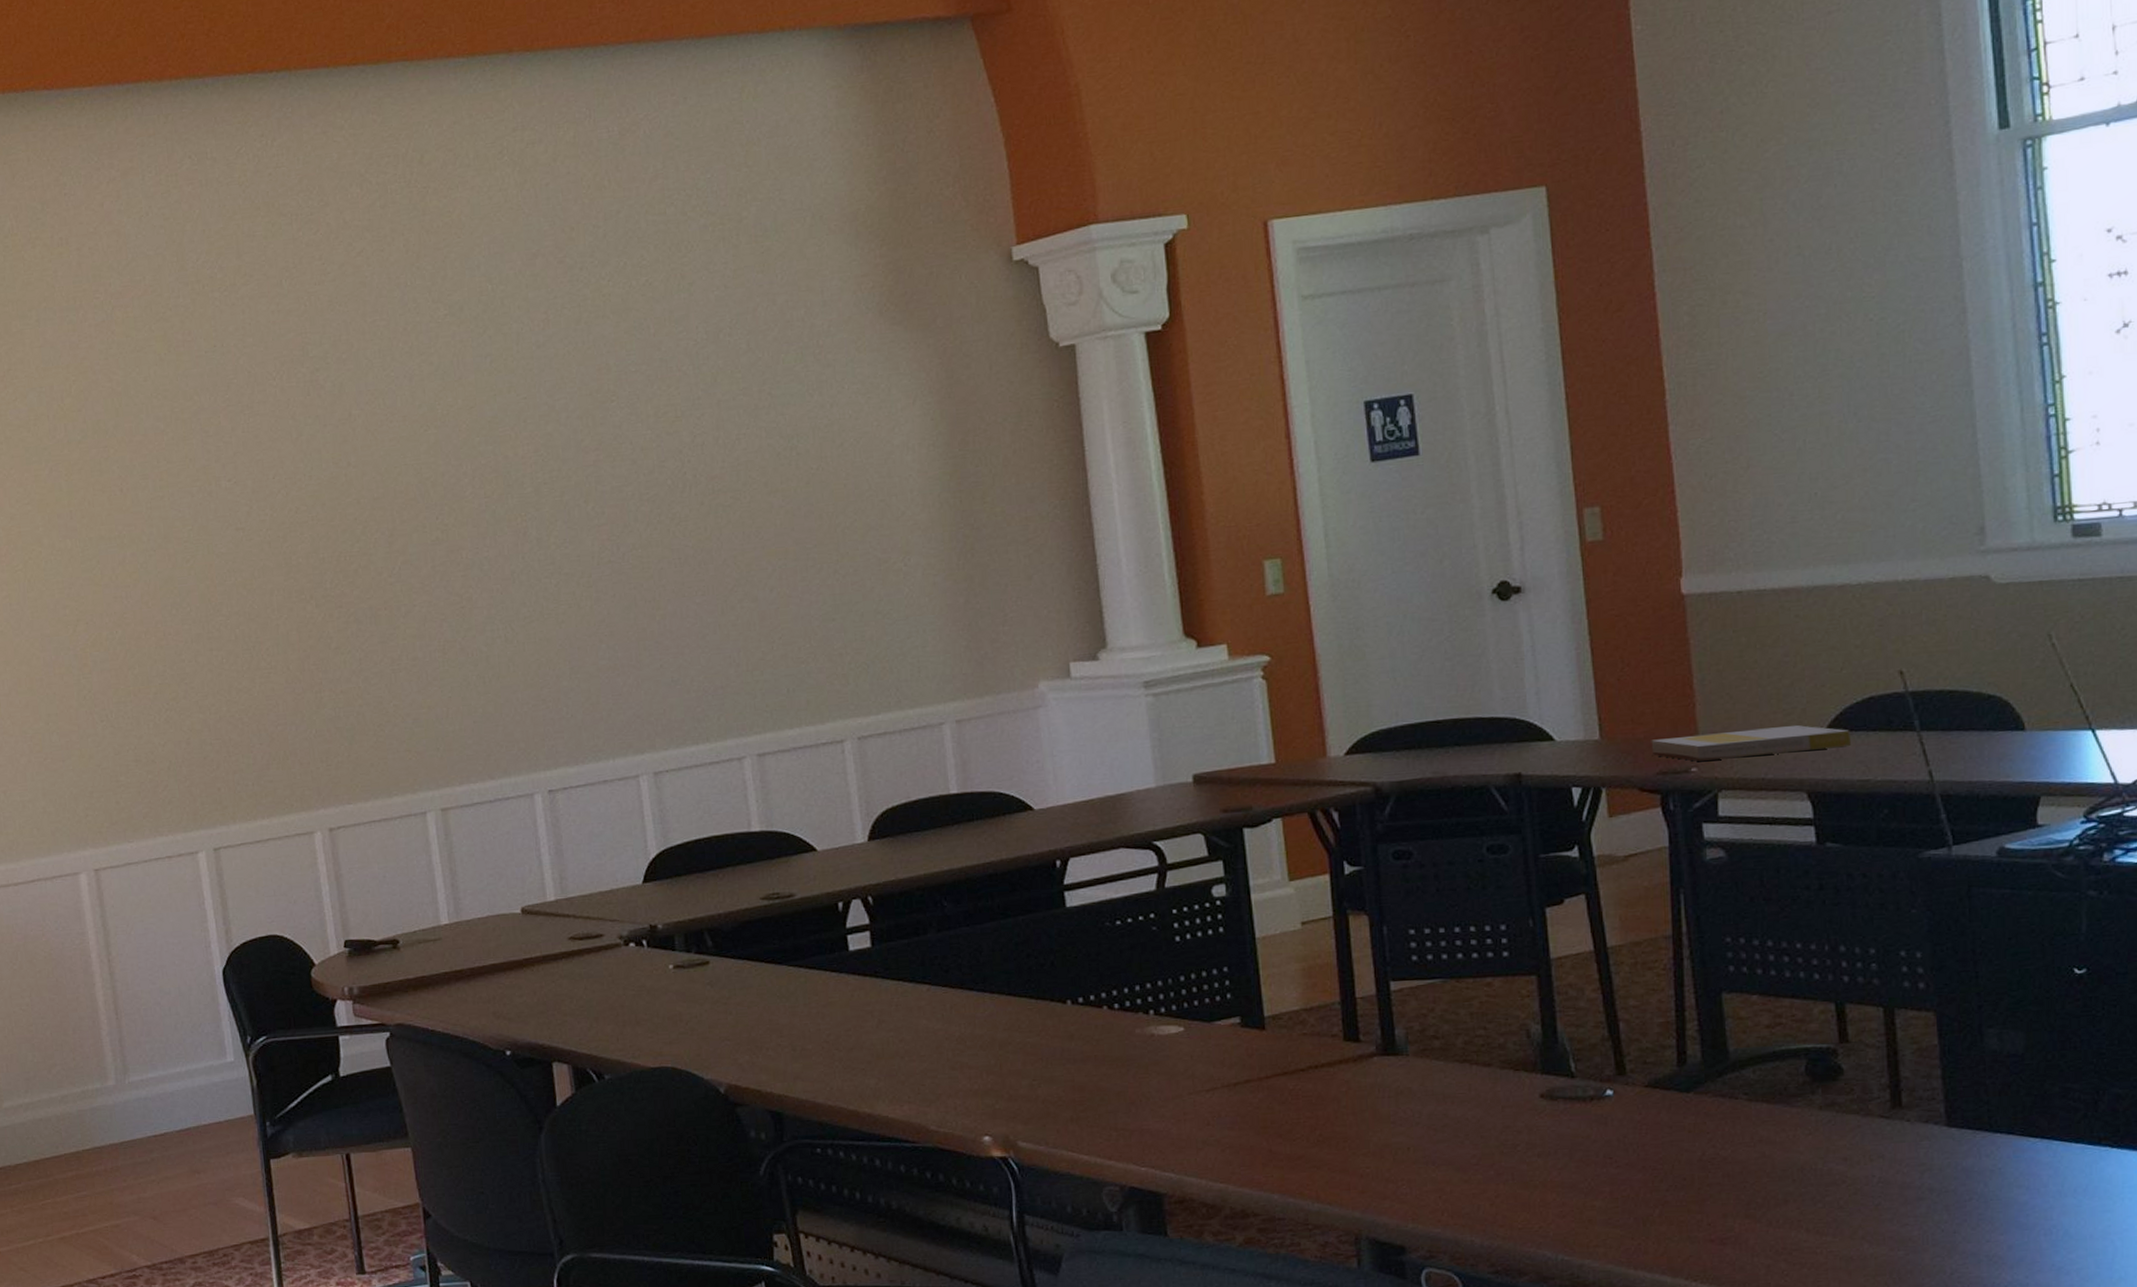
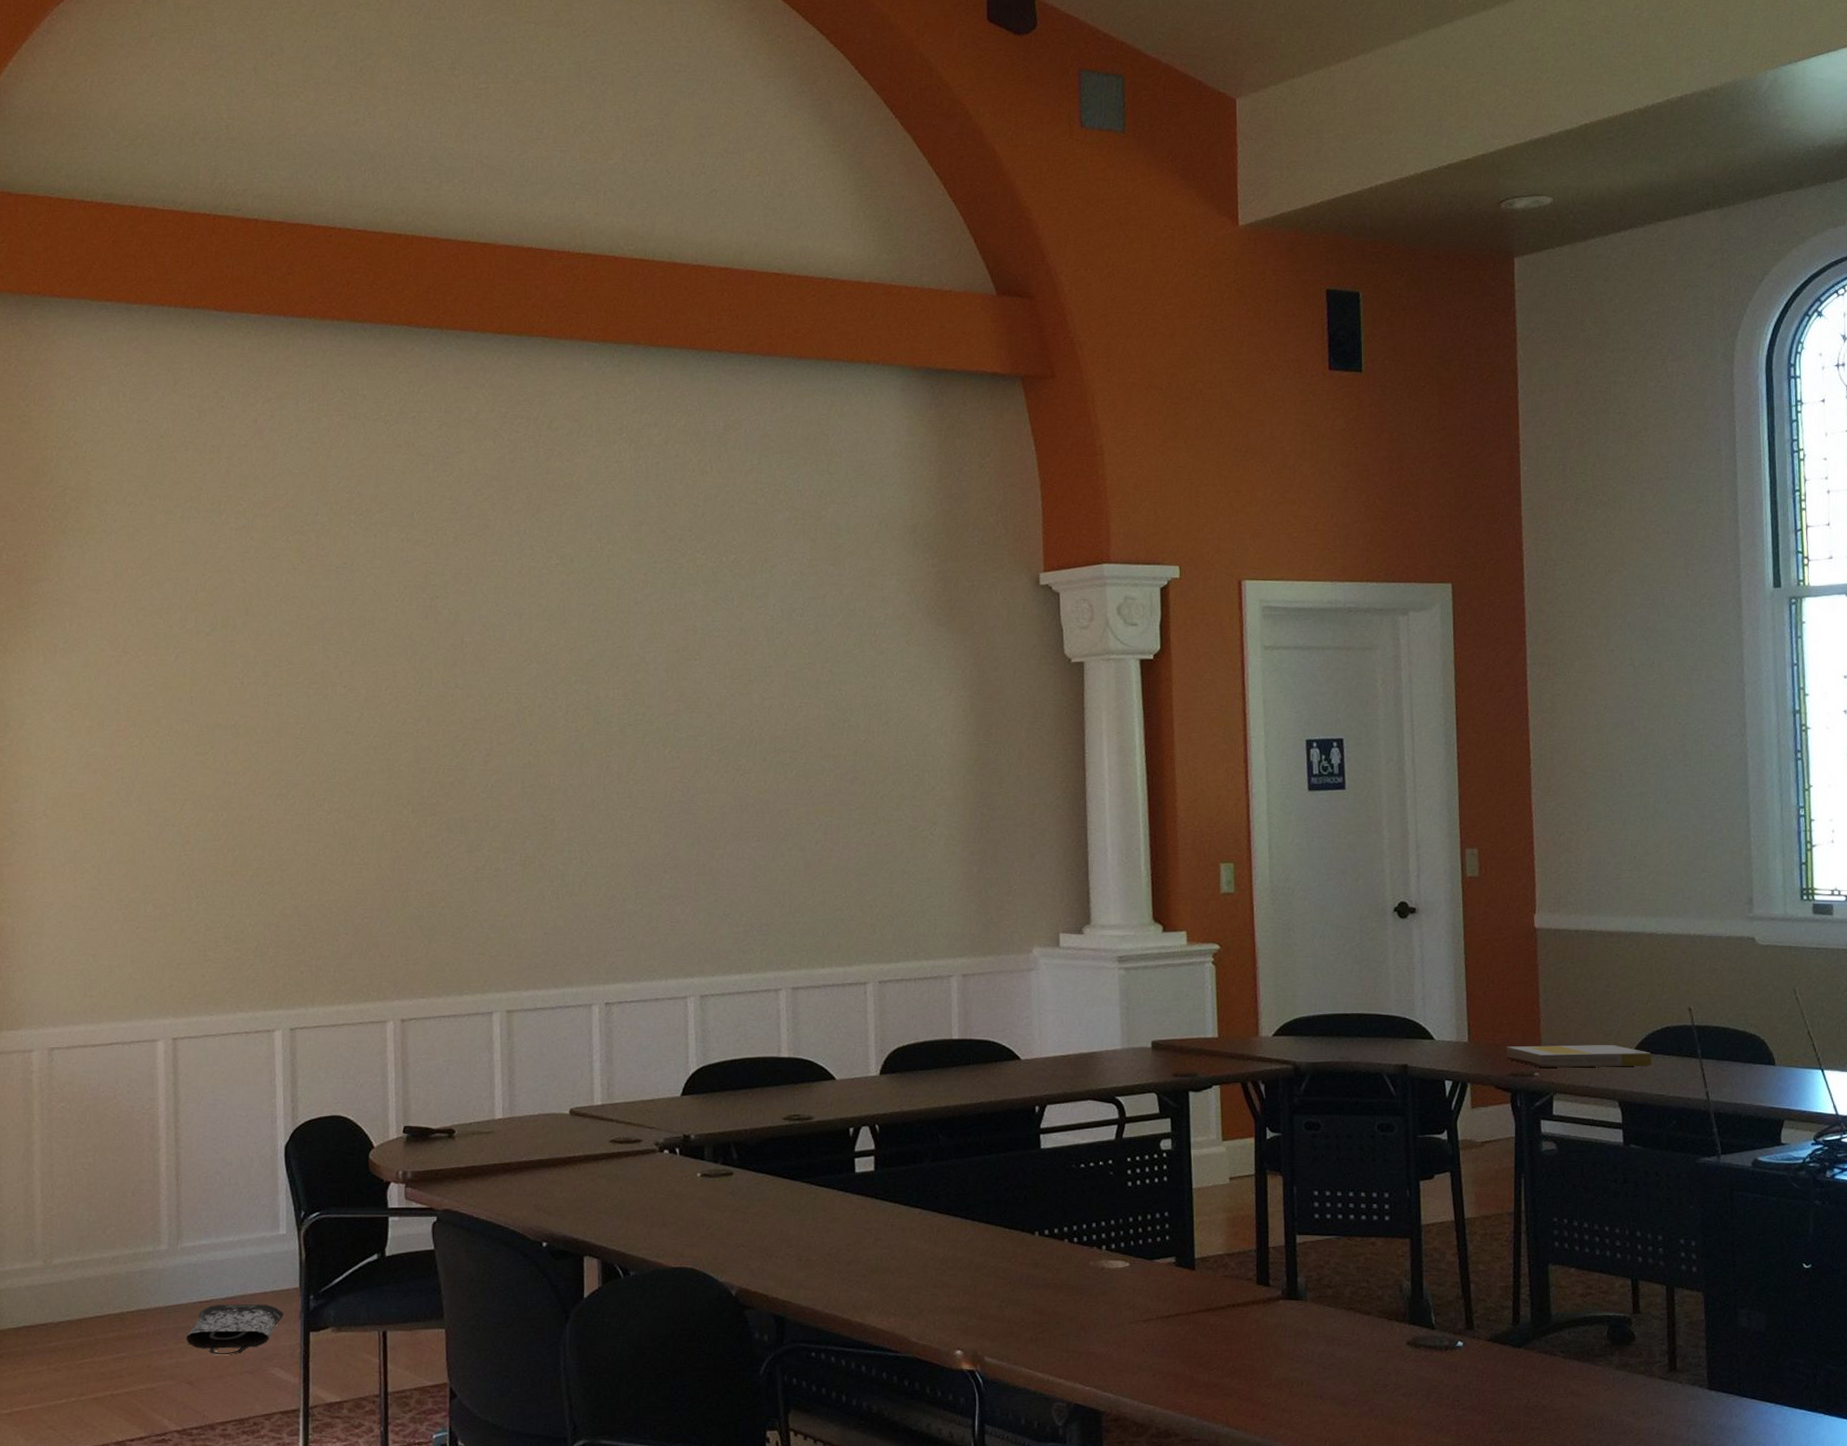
tote bag: none [144,1134,242,1188] -> present [186,1304,285,1355]

